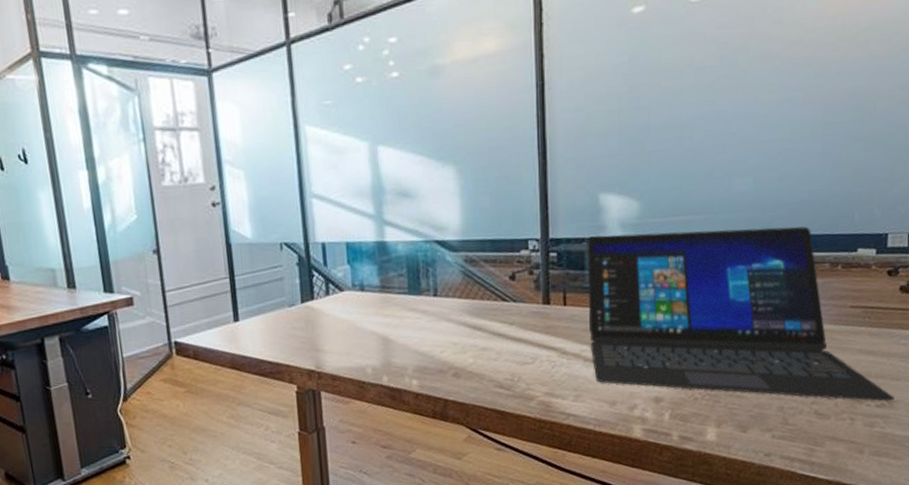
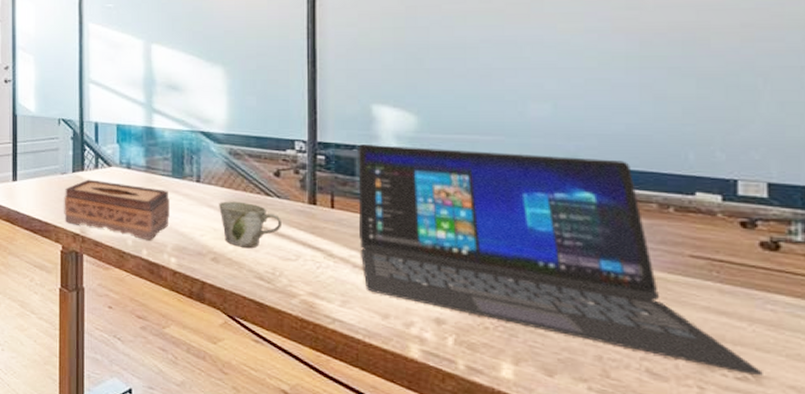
tissue box: none [294,308,409,366] -> present [64,179,170,241]
mug: none [457,311,519,359] -> present [219,201,283,249]

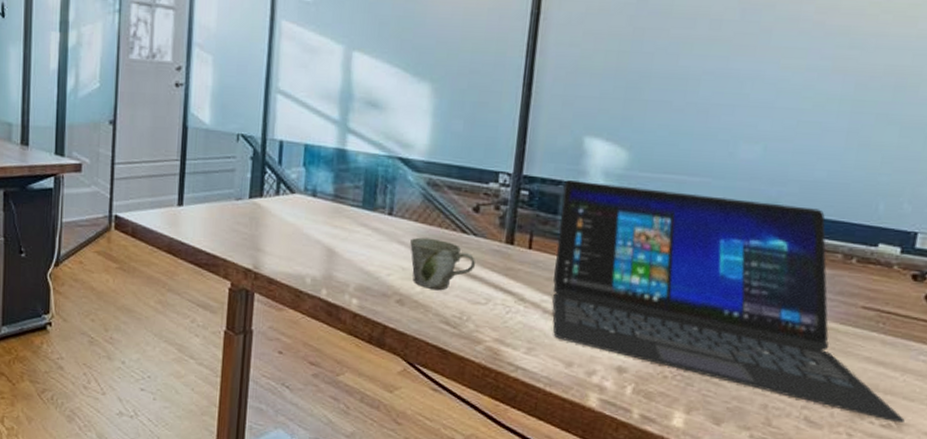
tissue box: present [64,179,170,241] -> none [236,207,357,280]

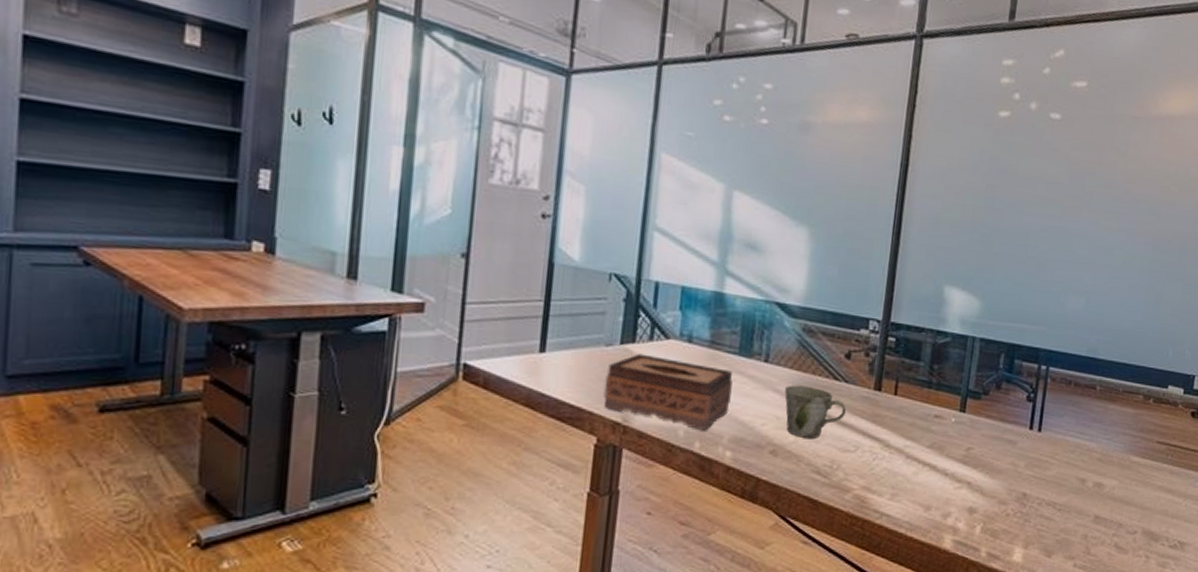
tissue box: none [236,207,357,280] -> present [604,353,733,431]
laptop: present [552,180,905,423] -> none [914,327,1186,542]

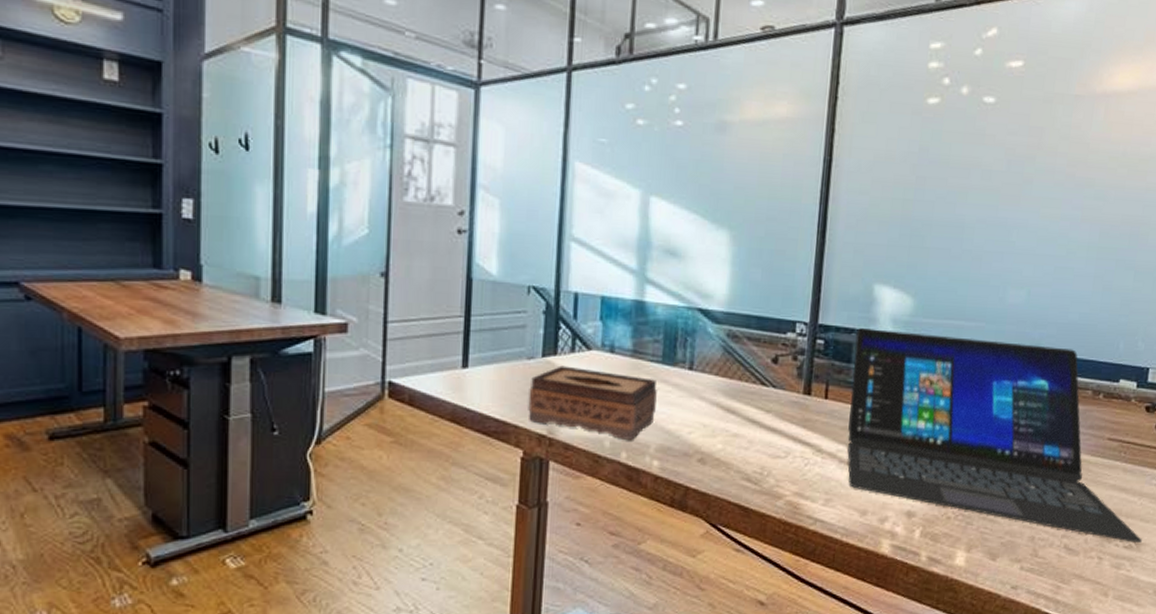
mug: present [785,385,847,440] -> none [711,392,776,447]
laptop: none [914,327,1186,542] -> present [847,328,1142,542]

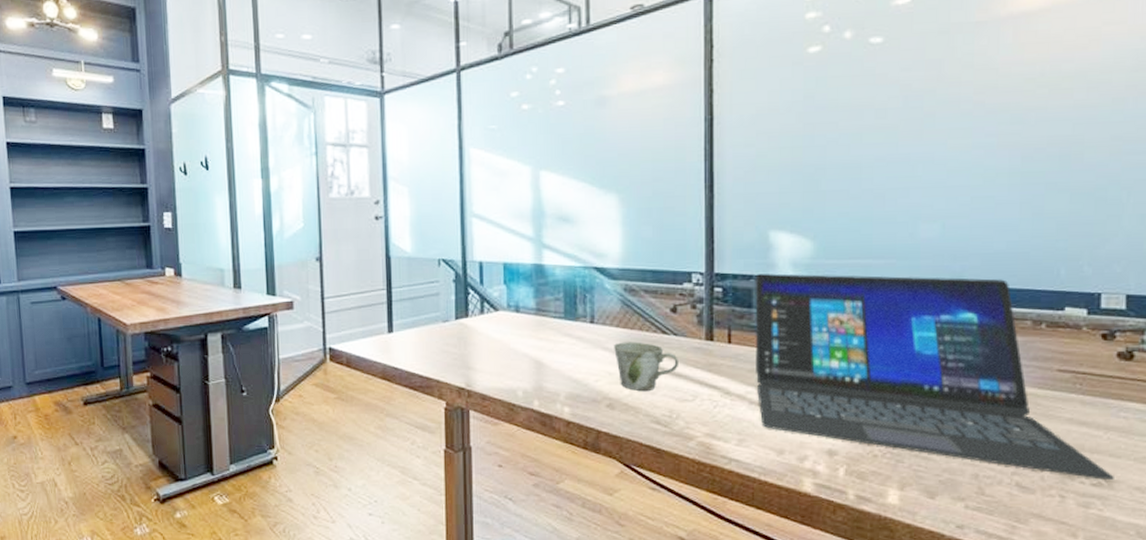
tissue box: present [528,365,657,441] -> none [446,326,562,390]
mug: none [711,392,776,447] -> present [614,342,680,392]

